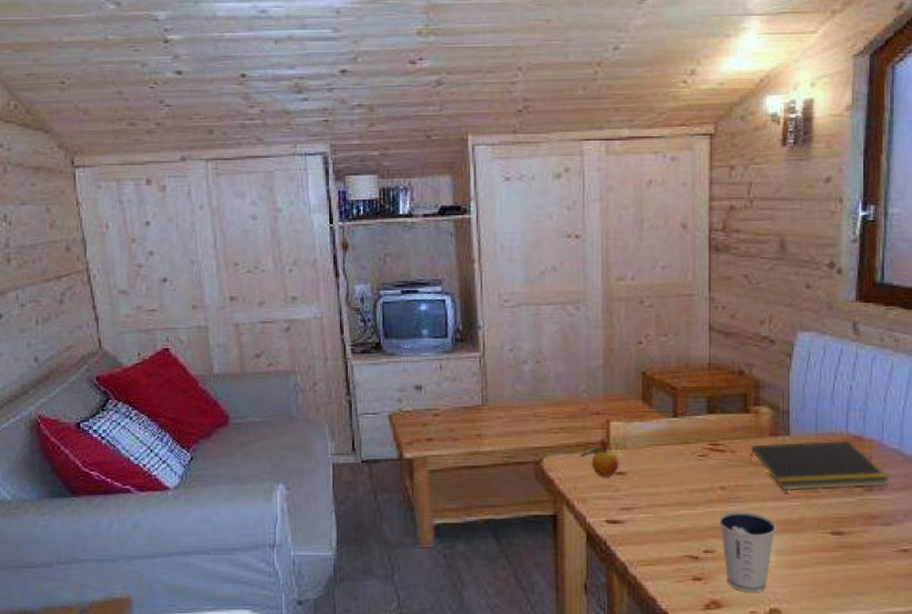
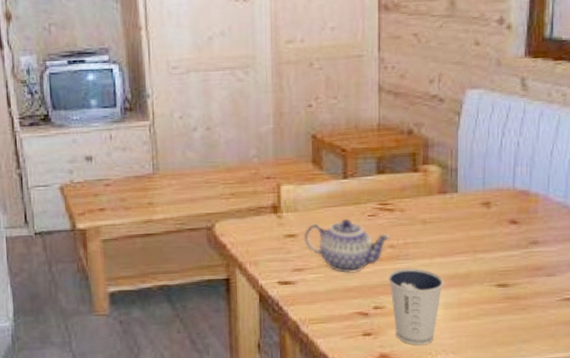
fruit: present [580,445,619,477] -> none [252,209,290,240]
teapot: none [632,457,722,515] -> present [303,218,391,274]
notepad: present [749,440,889,491] -> none [418,195,554,247]

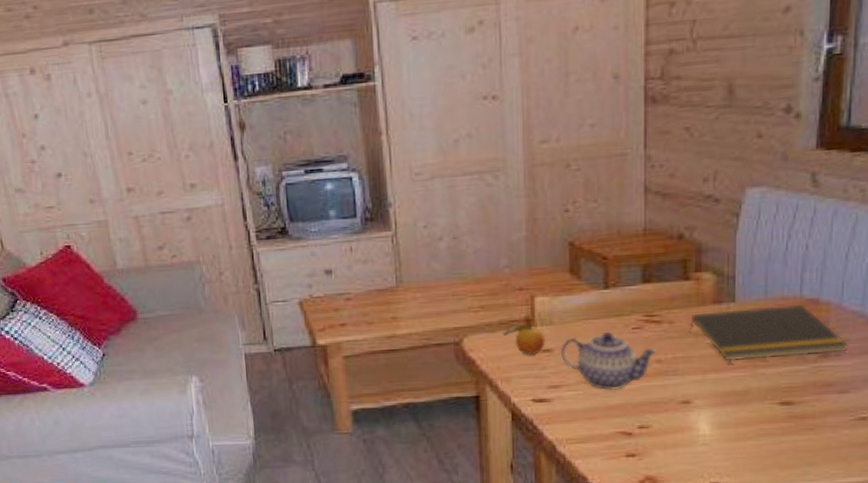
fruit: none [252,209,290,240] -> present [503,322,546,355]
dixie cup: present [389,268,444,345] -> none [655,384,719,467]
notepad: none [418,195,554,247] -> present [689,304,848,361]

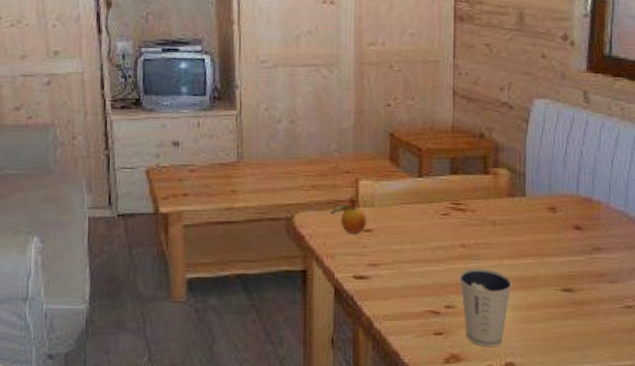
teapot: present [560,331,658,391] -> none [379,216,463,272]
dixie cup: none [655,384,719,467] -> present [460,268,513,347]
notepad: present [689,304,848,361] -> none [488,201,615,249]

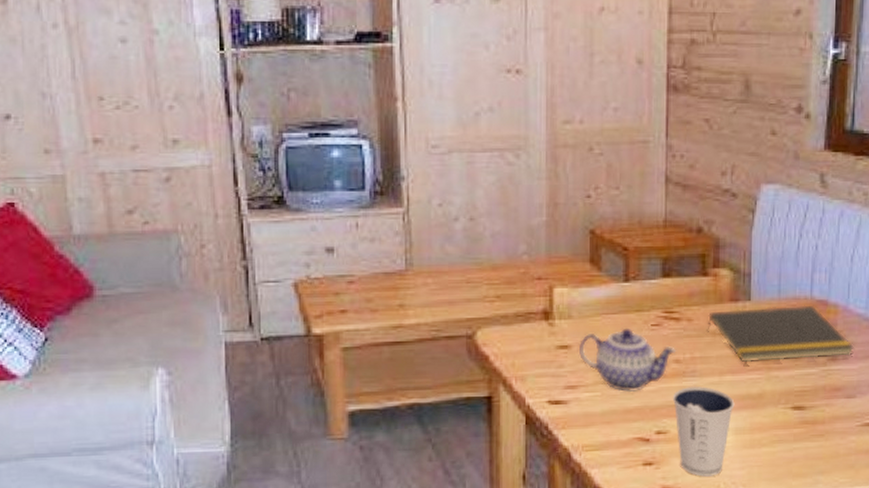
fruit: present [330,203,367,234] -> none [519,315,564,351]
teapot: none [379,216,463,272] -> present [578,328,677,393]
notepad: none [488,201,615,249] -> present [707,305,854,363]

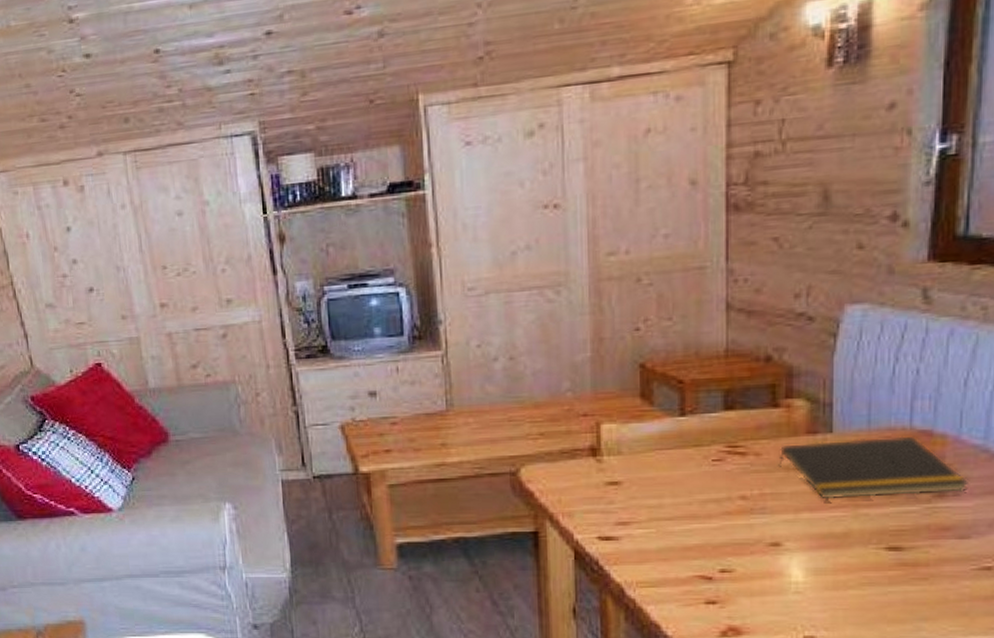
teapot: present [578,328,677,393] -> none [629,463,742,530]
dixie cup: present [673,386,735,477] -> none [739,524,814,618]

